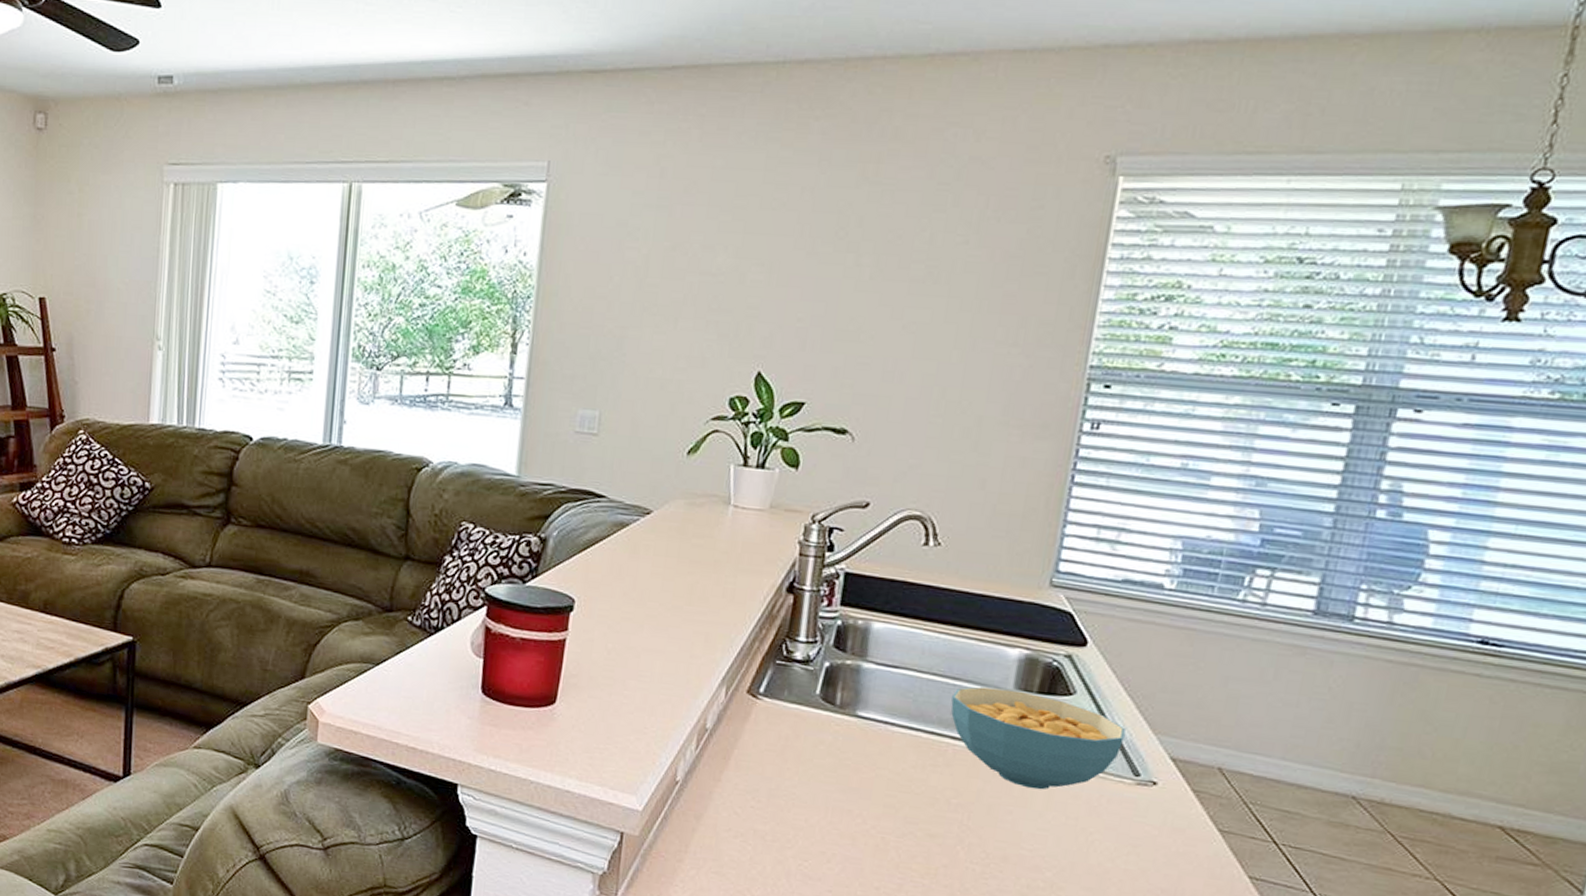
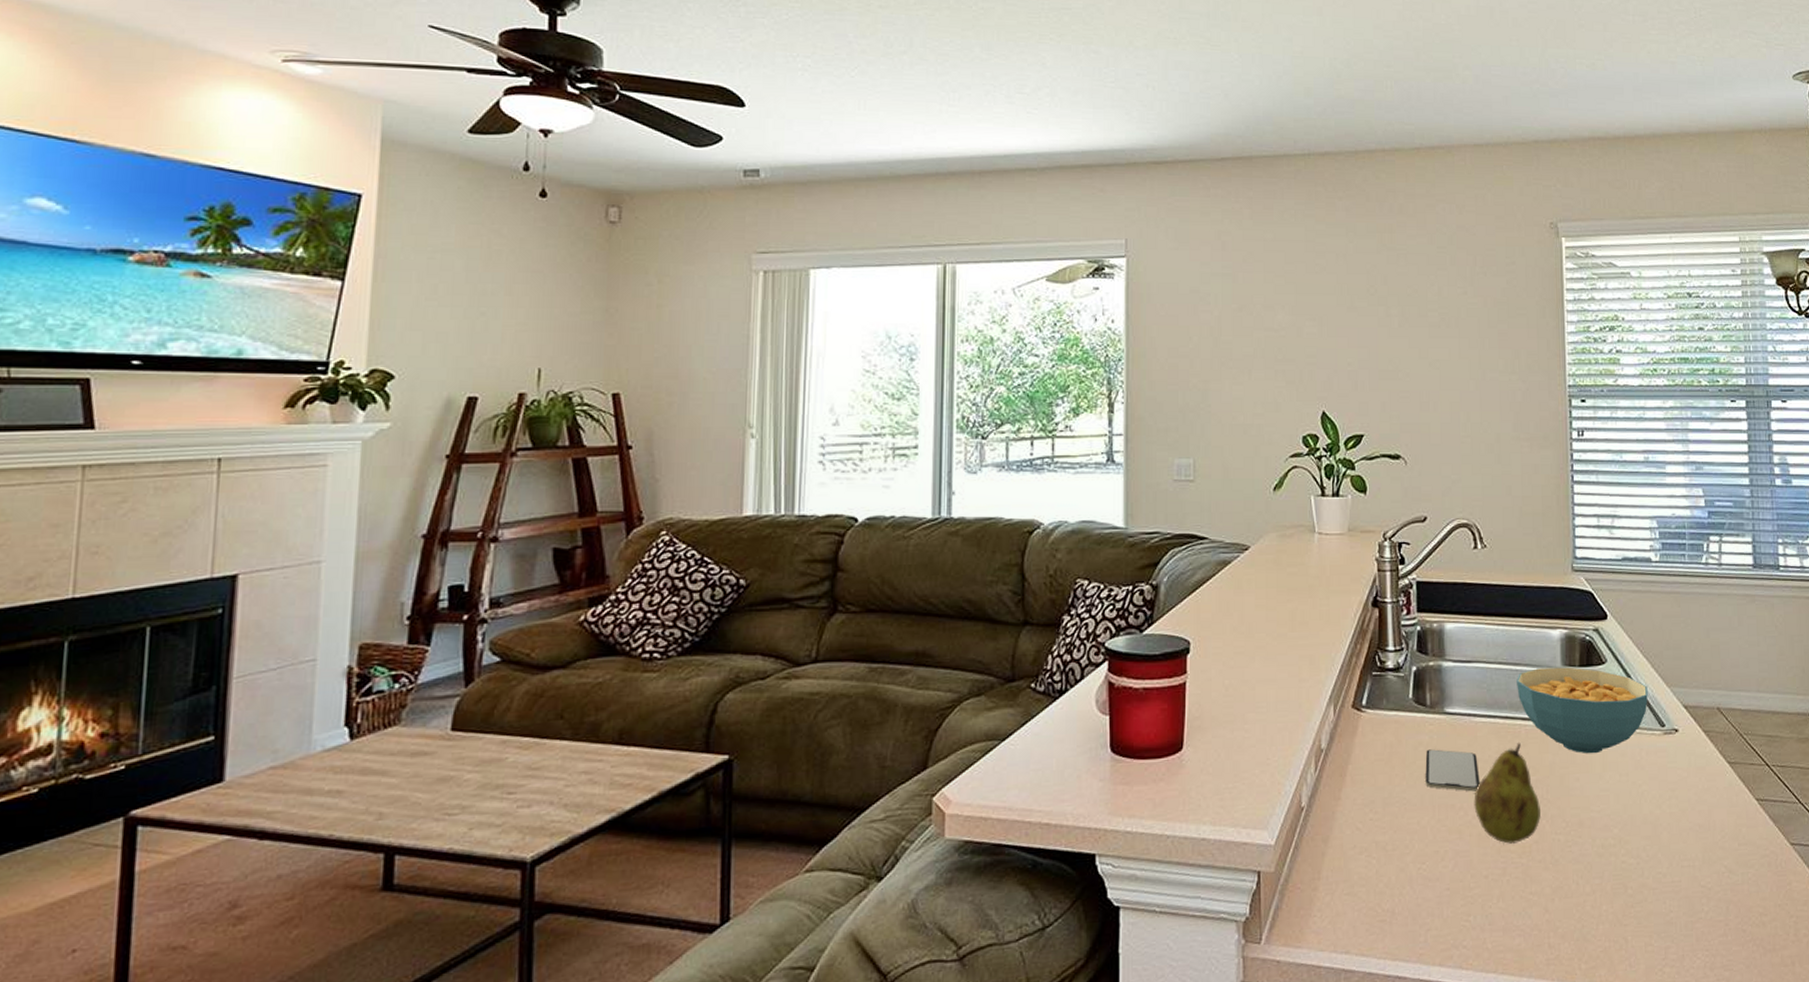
smartphone: none [821,749,888,802] -> present [1425,749,1480,792]
fruit: none [875,760,957,863] -> present [1474,742,1540,844]

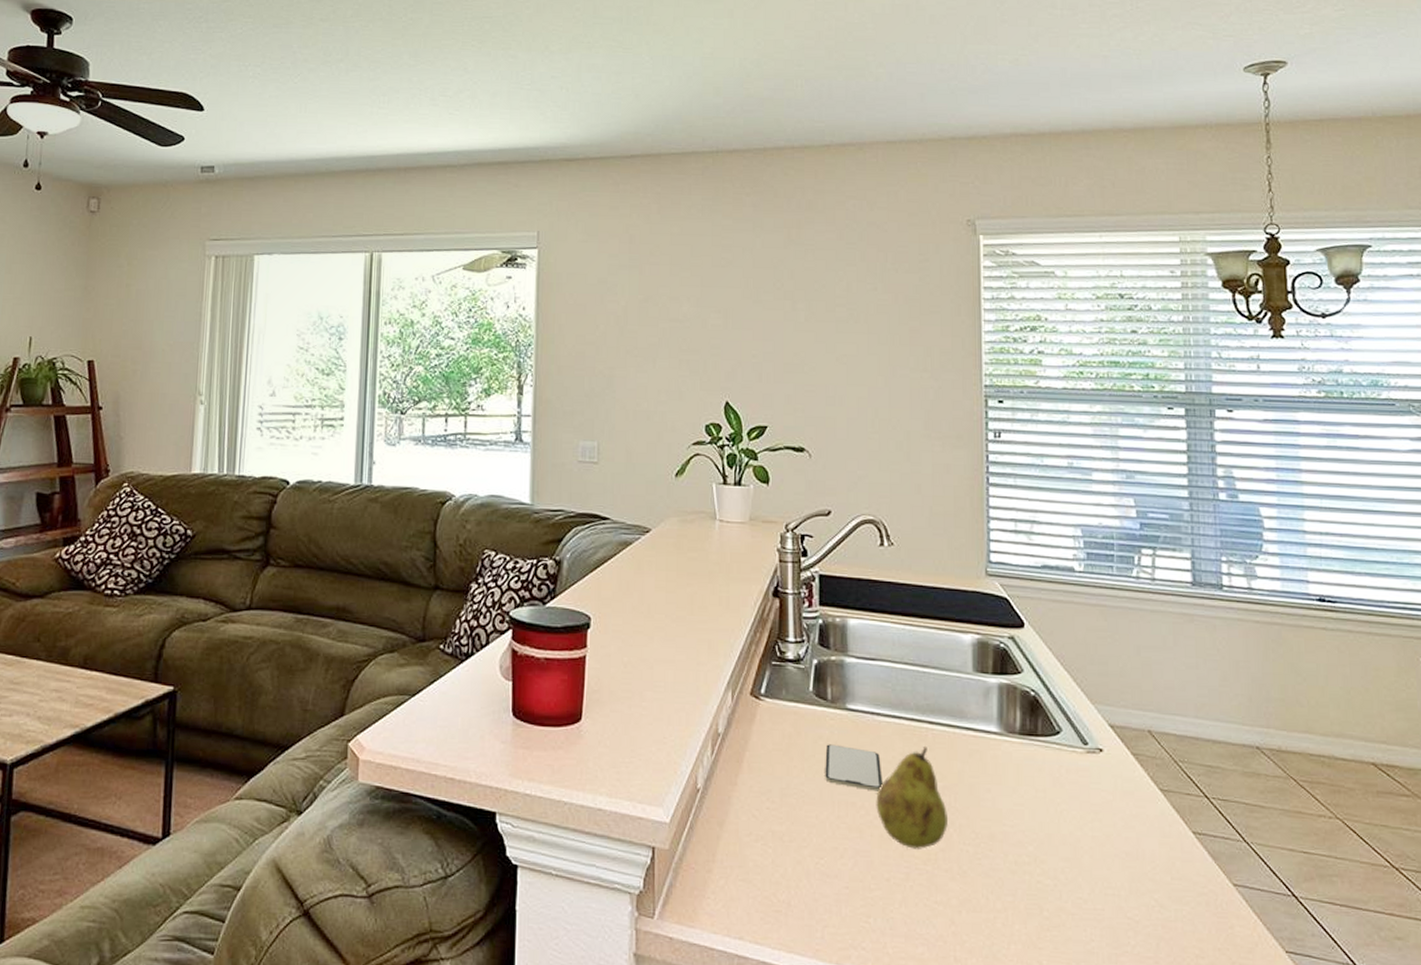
cereal bowl: present [1517,667,1648,754] -> none [924,672,1069,766]

